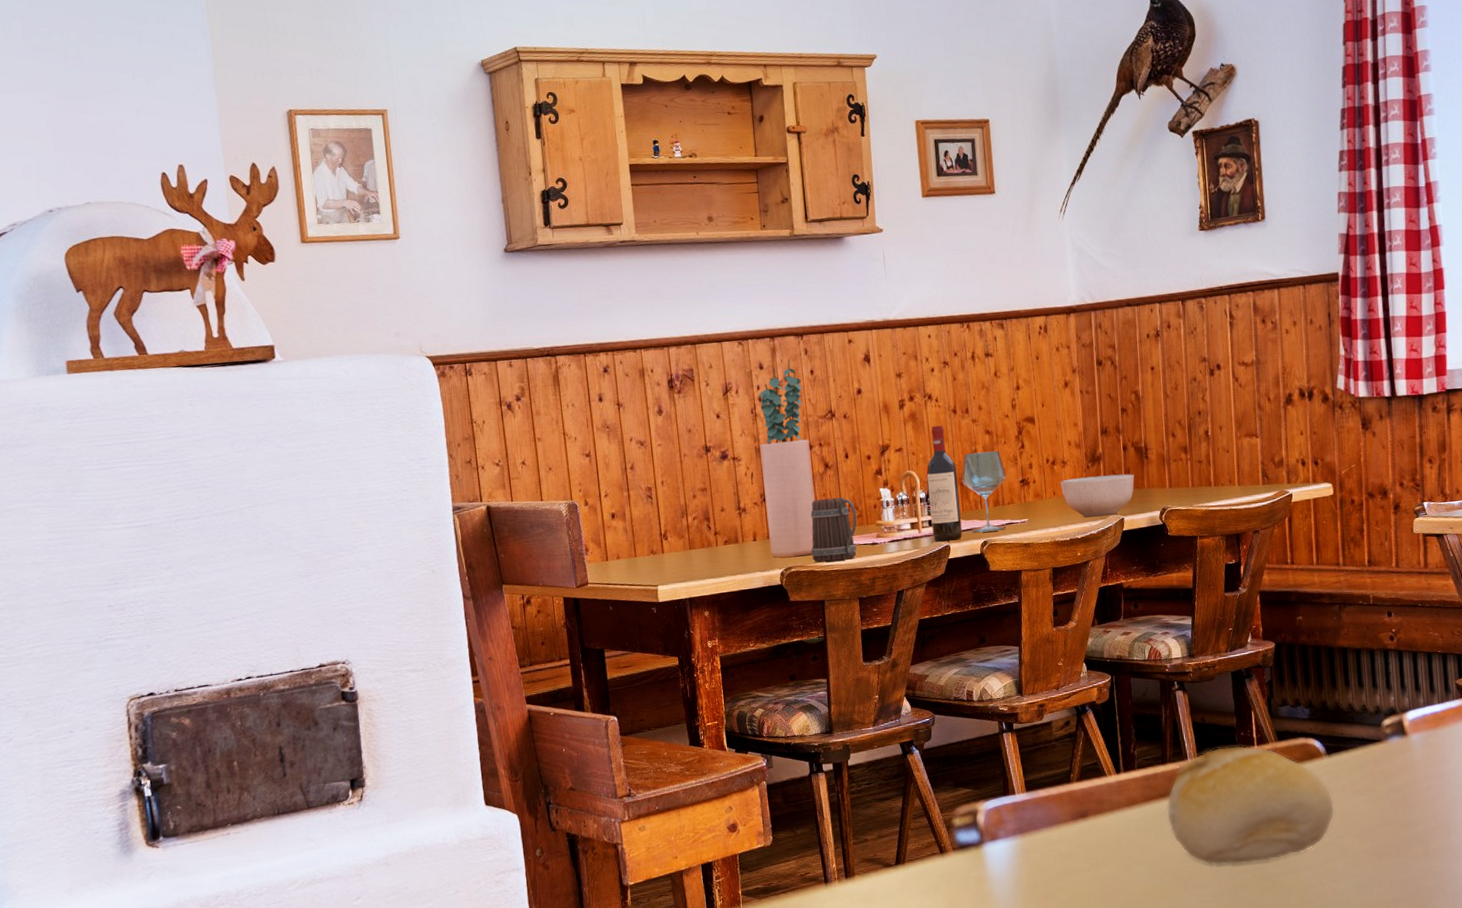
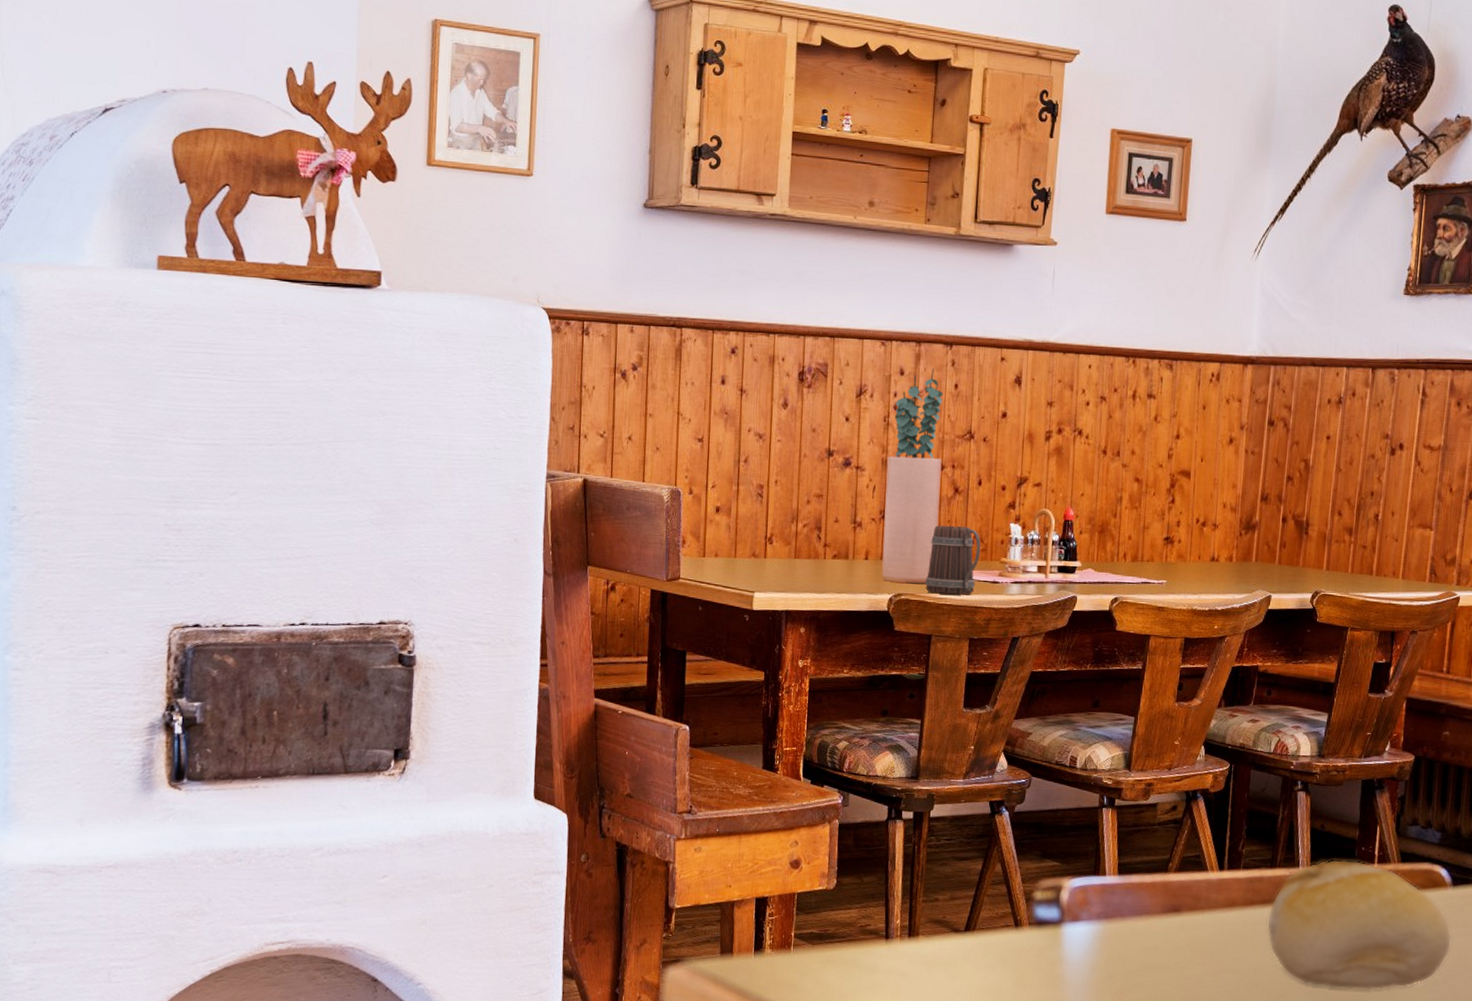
wine bottle: present [926,425,963,542] -> none [1060,464,1098,592]
wine glass: present [961,451,1007,533] -> none [1101,500,1151,589]
bowl: present [1060,473,1135,517] -> none [1207,544,1290,591]

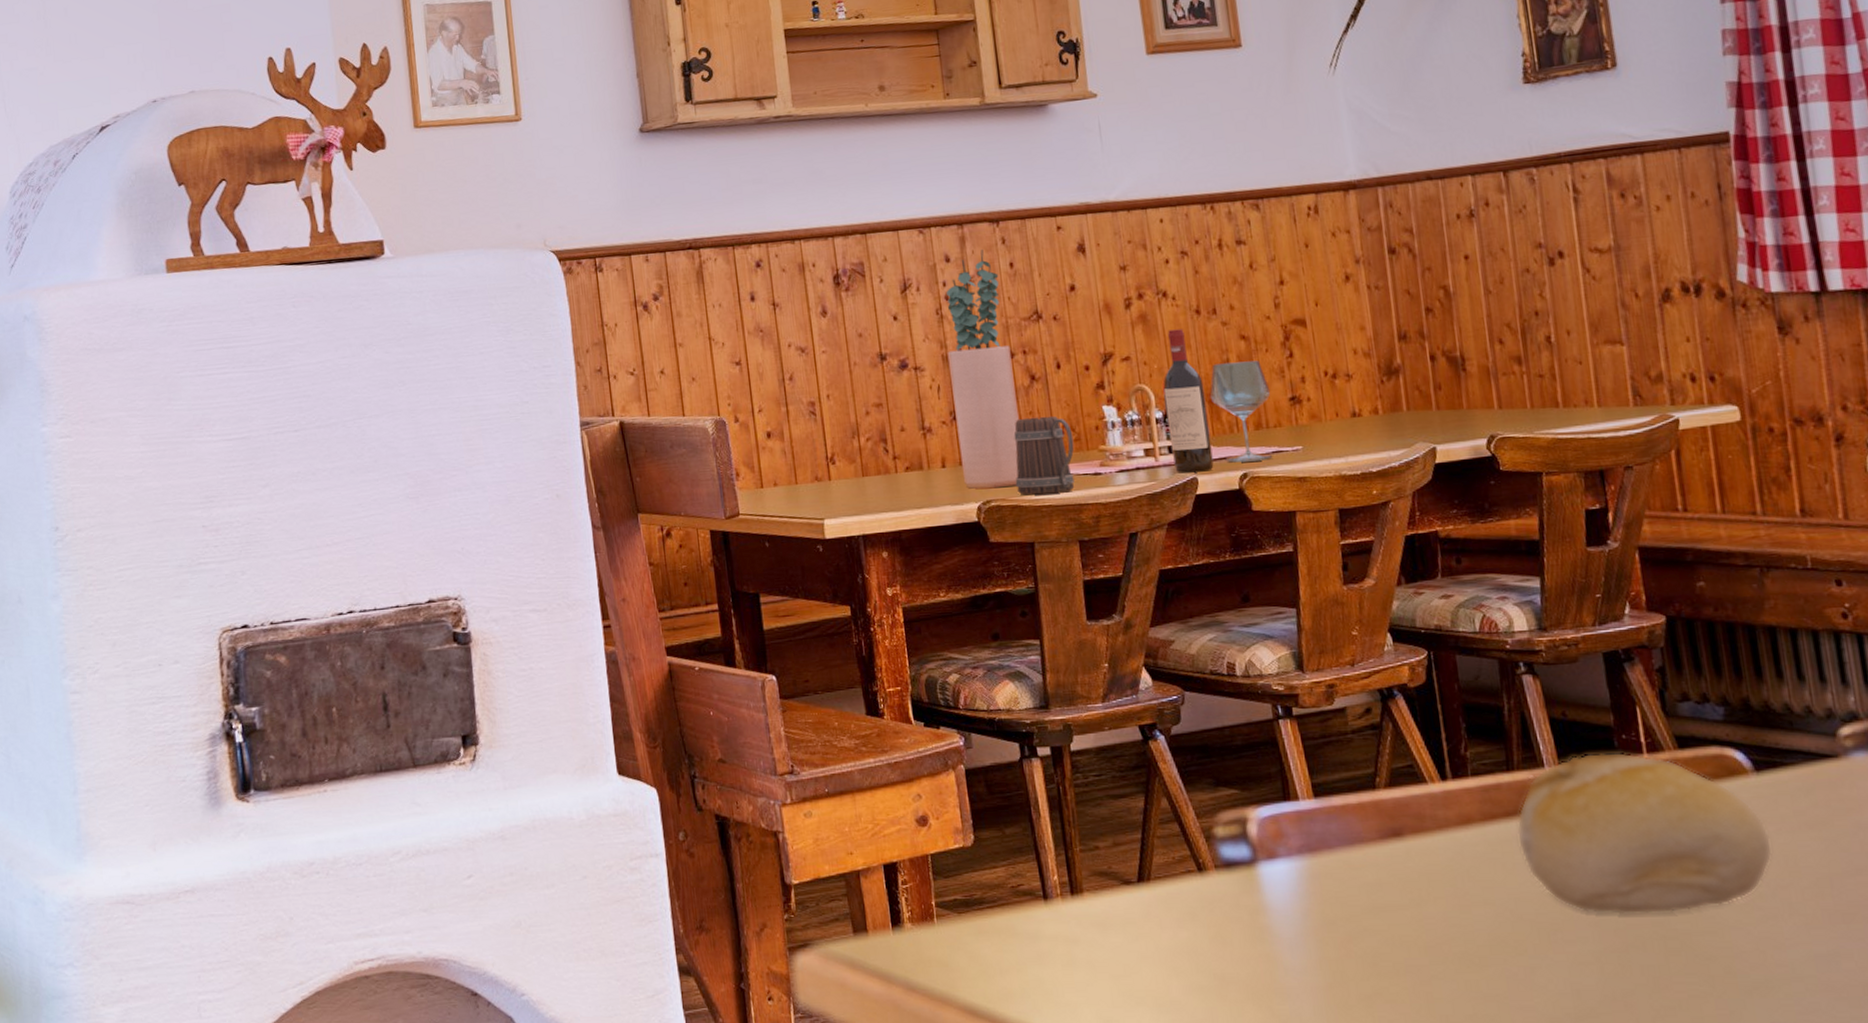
wine bottle: none [1060,464,1098,592] -> present [1162,329,1214,473]
wine glass: none [1101,500,1151,589] -> present [1210,360,1273,463]

